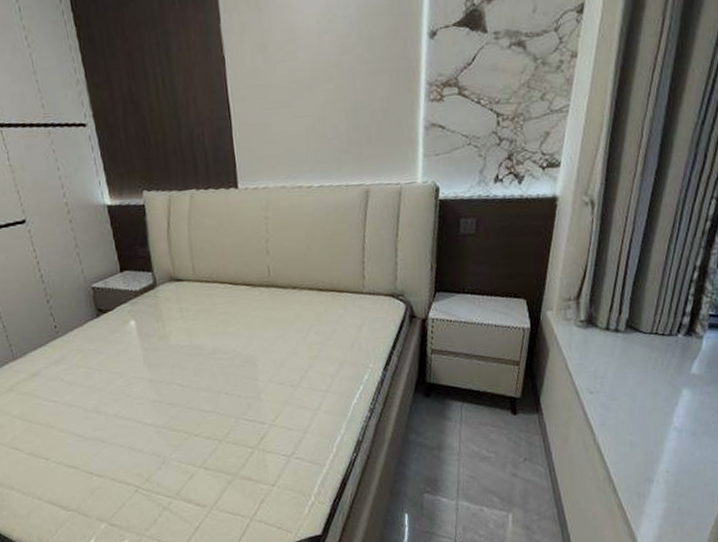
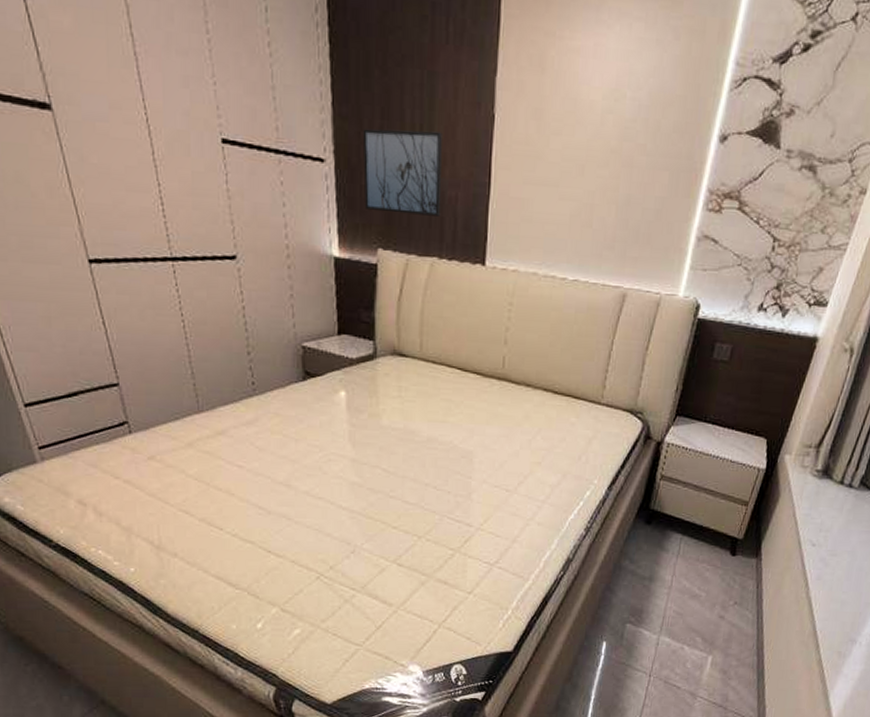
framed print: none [114,80,192,159] -> present [362,129,442,217]

